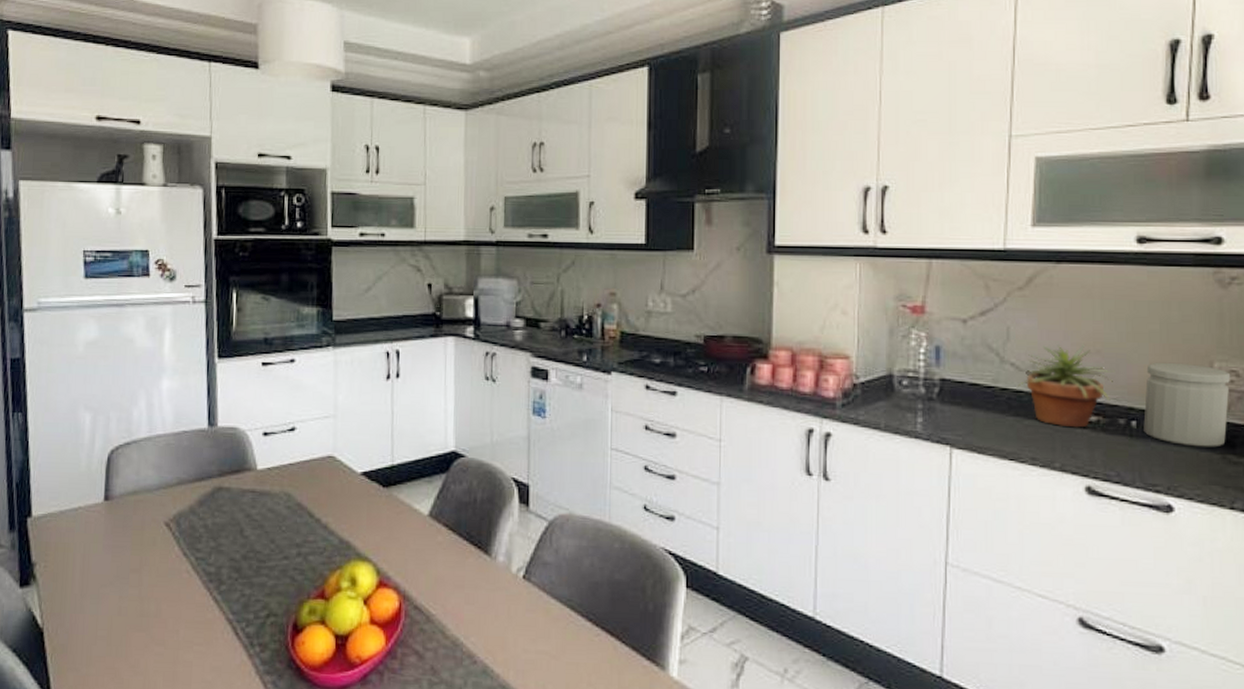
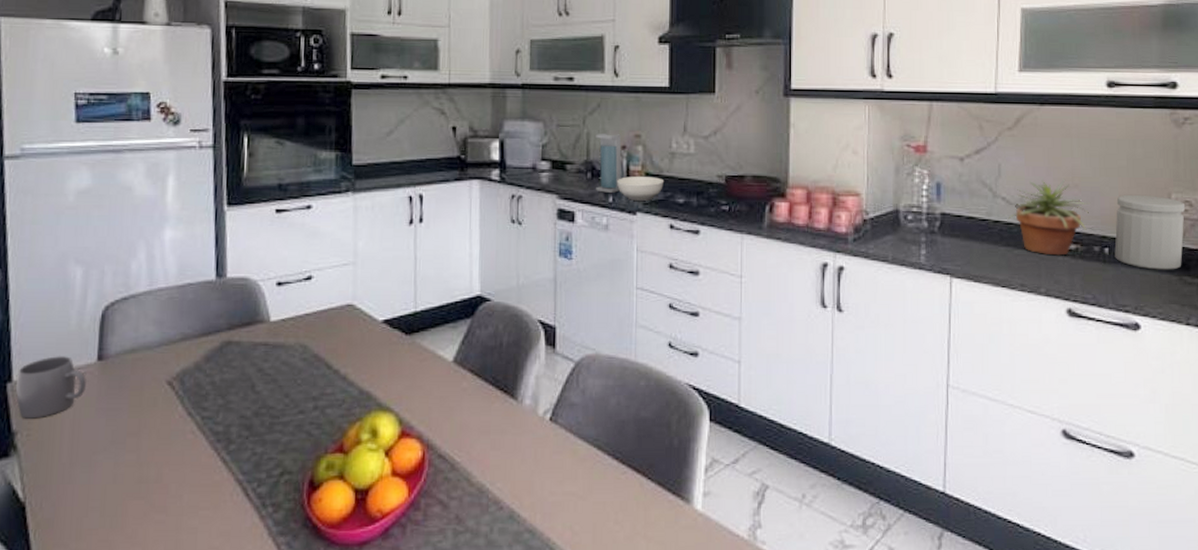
mug: none [34,494,95,552] -> present [15,355,86,419]
soap dispenser: none [570,290,596,352] -> present [596,133,622,193]
bowl: none [590,335,640,360] -> present [616,177,665,201]

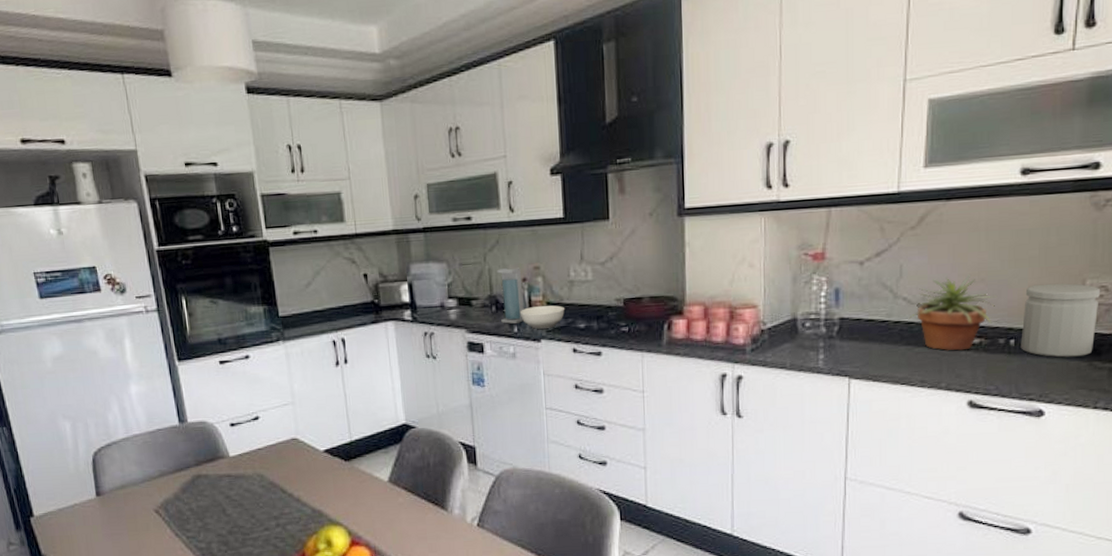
mug: present [15,355,86,419] -> none [36,493,92,545]

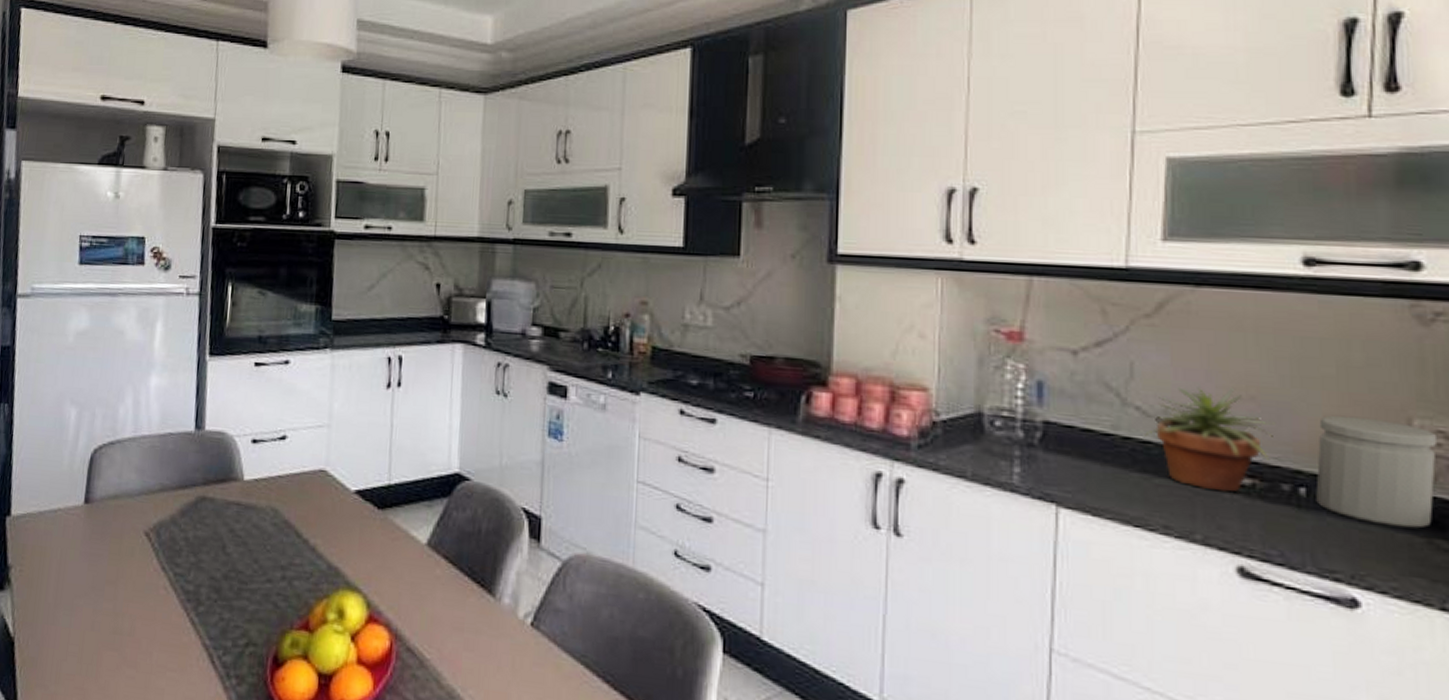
soap dispenser: present [497,267,524,324] -> none [593,297,625,368]
bowl: present [519,305,565,329] -> none [617,349,675,380]

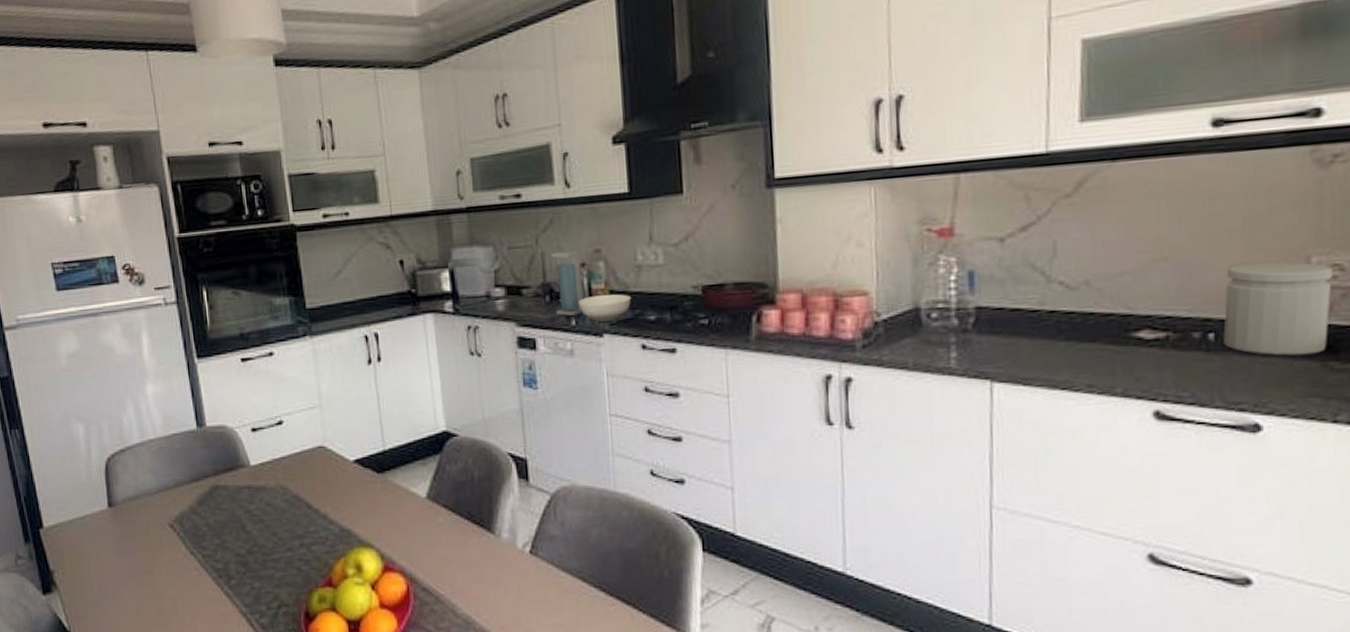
soap dispenser: none [593,297,625,368] -> present [551,251,583,316]
bowl: none [617,349,675,380] -> present [578,294,632,322]
potted plant: present [1145,387,1276,492] -> none [1068,251,1188,348]

